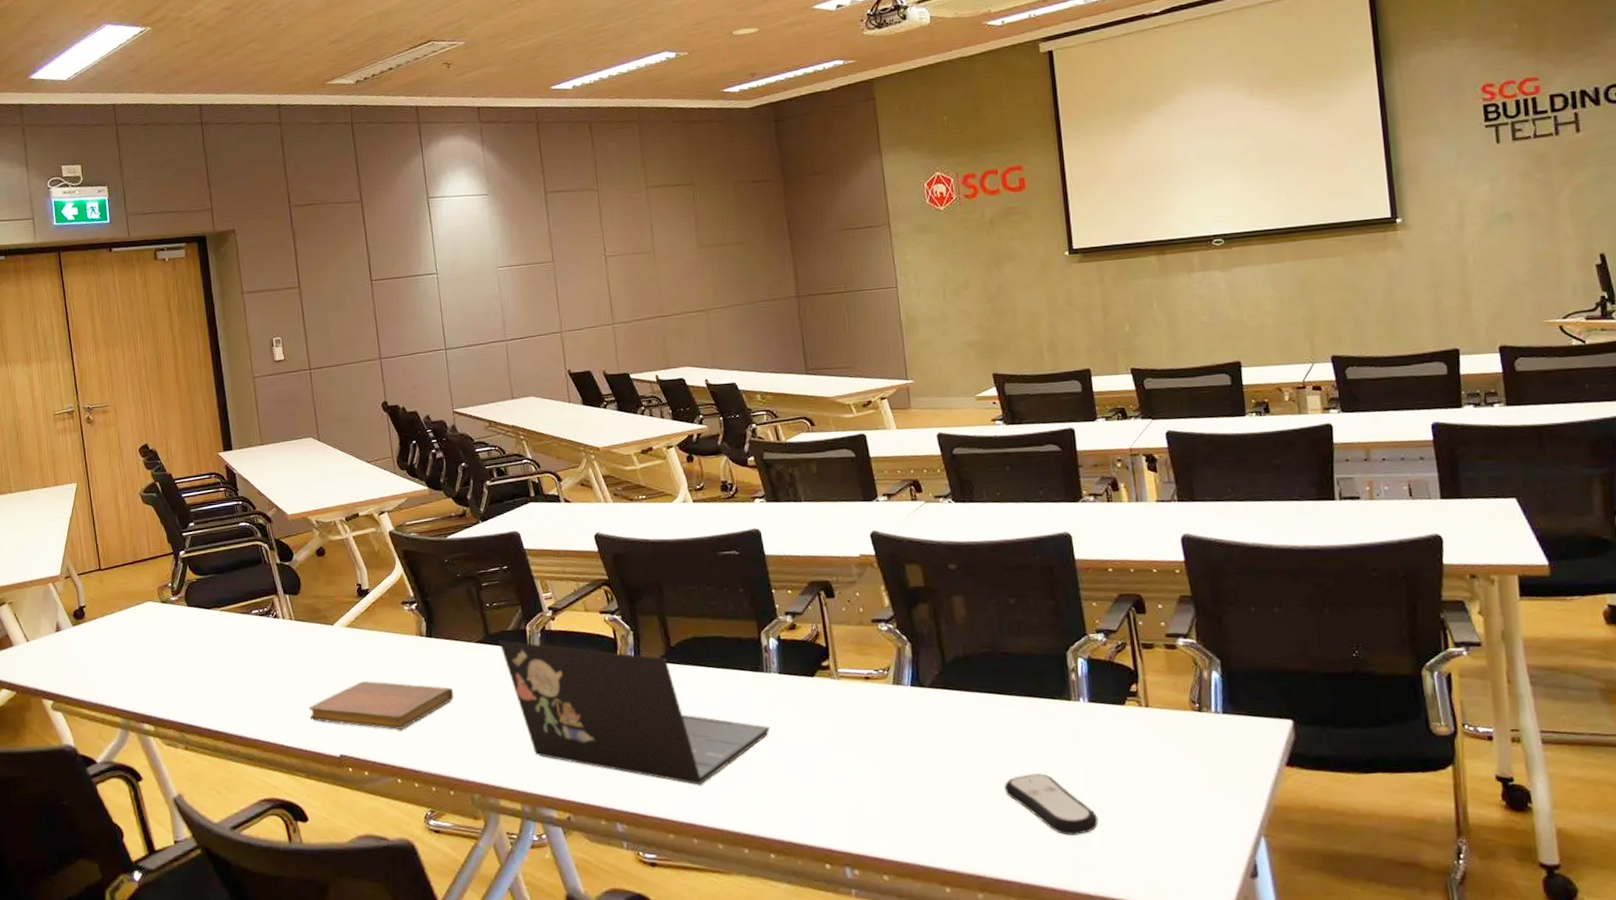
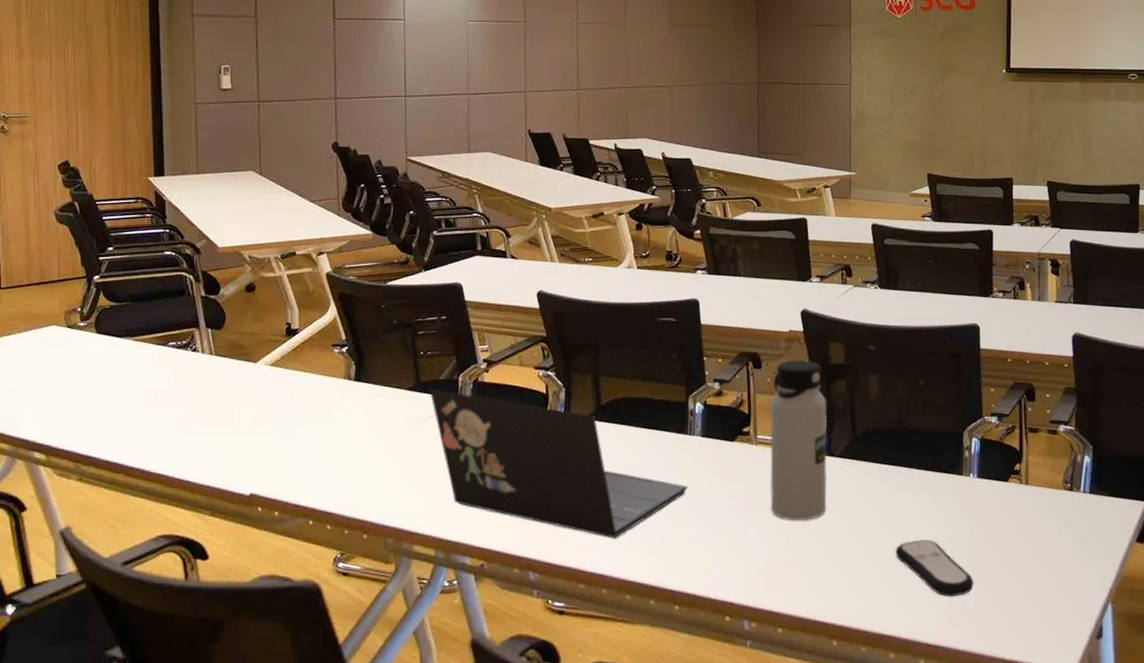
notebook: present [308,681,454,730] -> none [221,421,378,471]
water bottle: none [848,585,922,759] -> present [770,359,828,521]

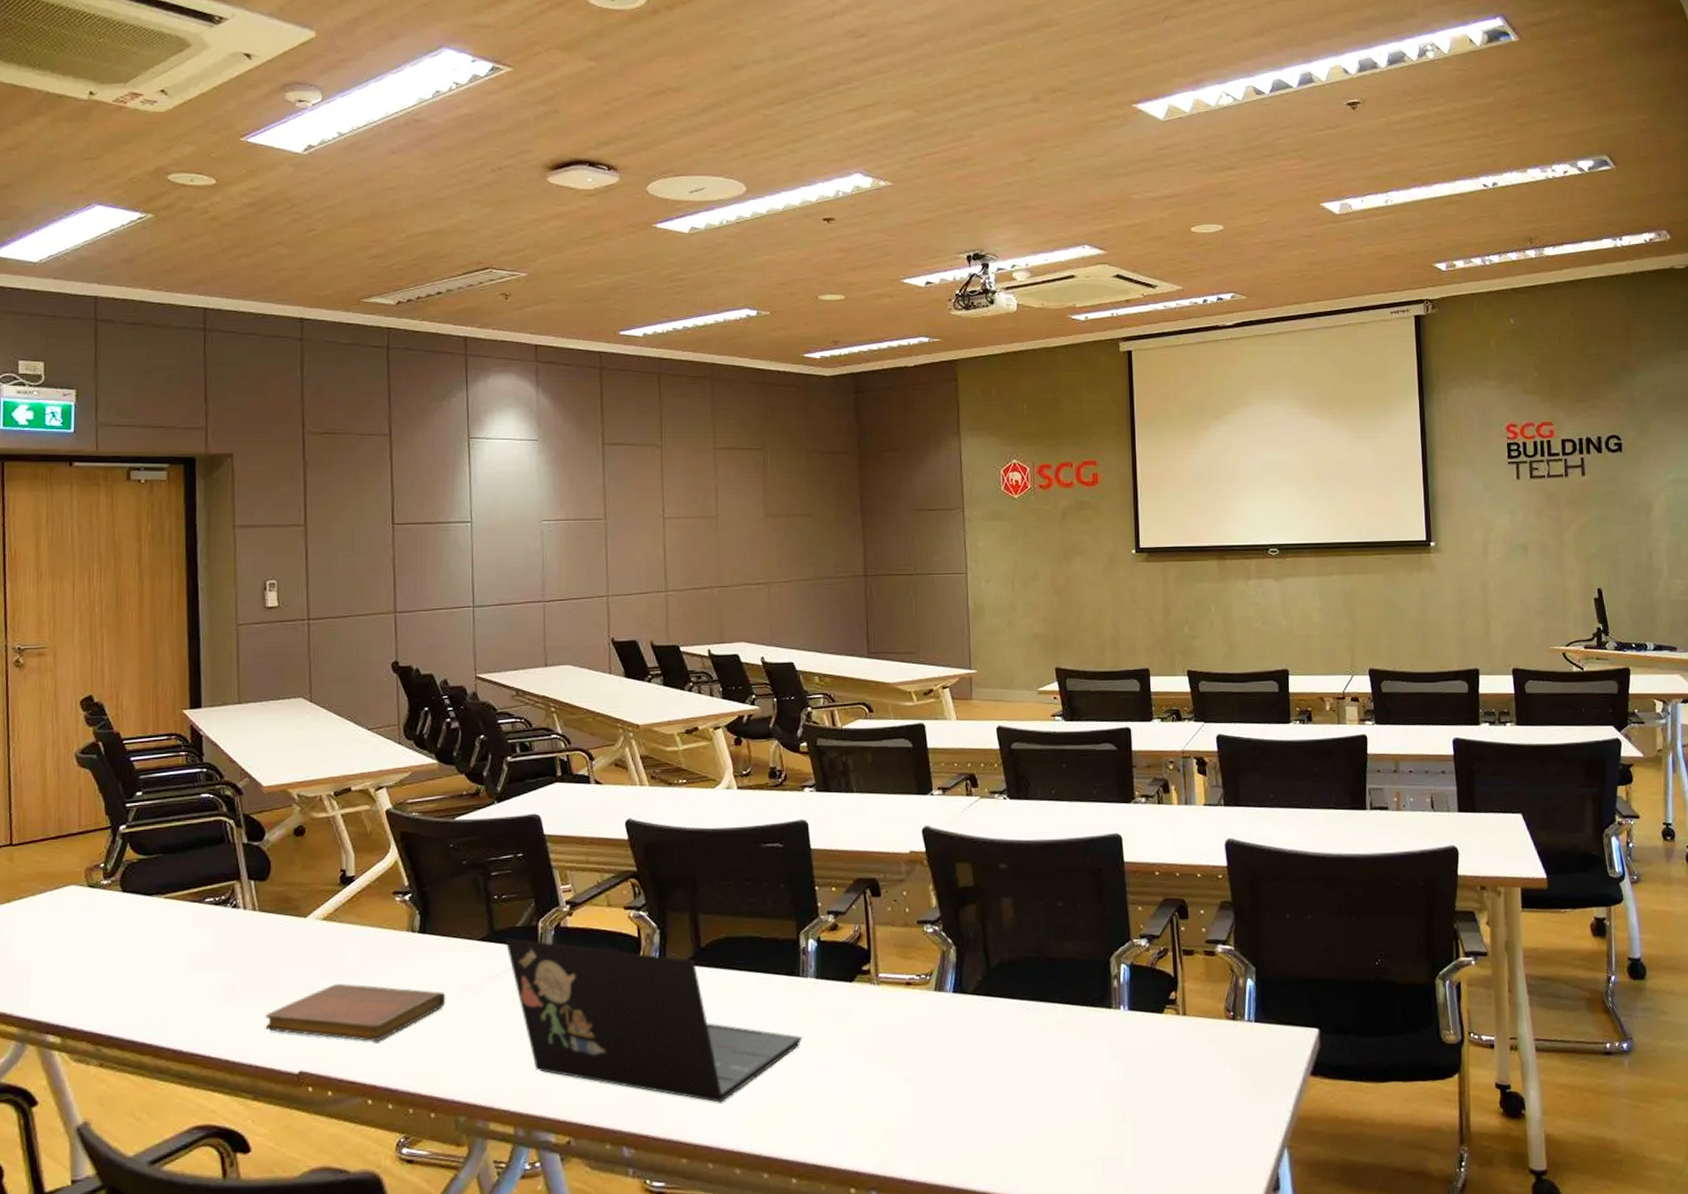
notebook: none [221,421,378,471] -> present [265,984,446,1041]
water bottle: present [770,359,828,521] -> none [892,884,960,1071]
remote control: present [895,540,974,597] -> none [1041,1085,1131,1151]

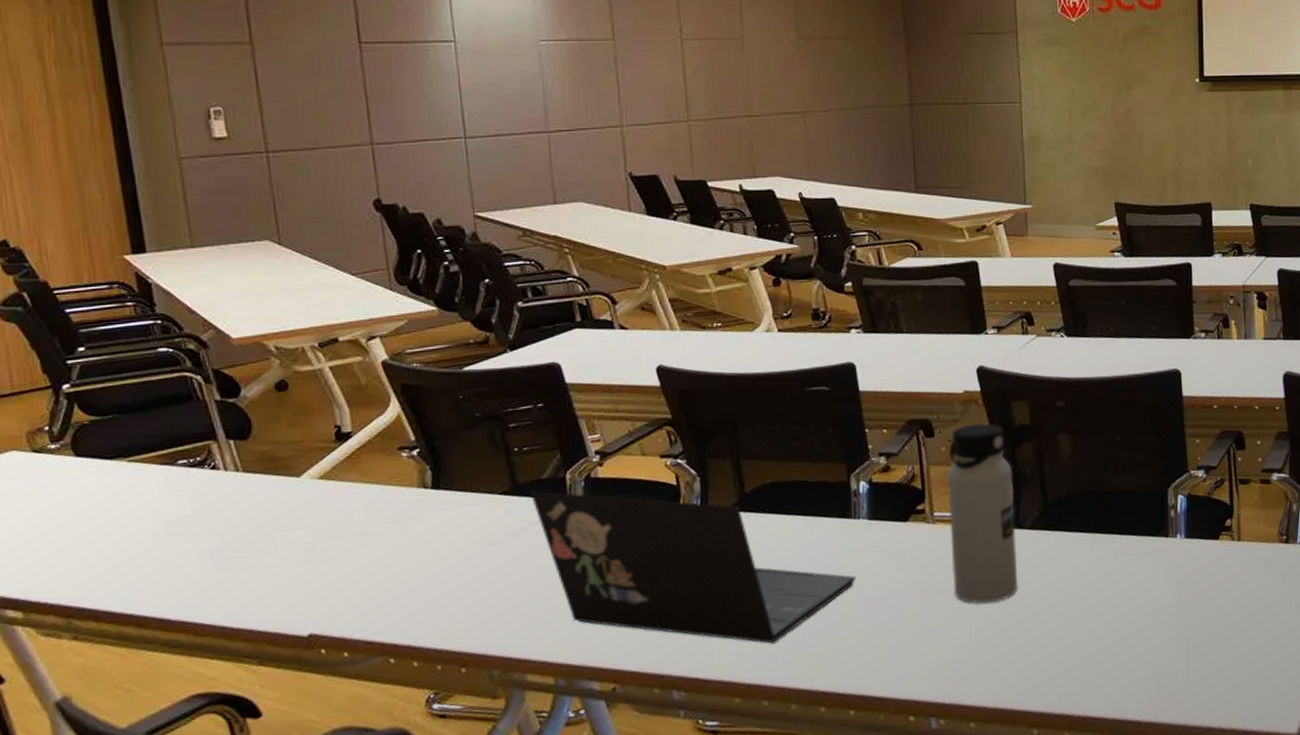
notebook: present [265,984,446,1041] -> none [263,543,469,601]
water bottle: none [892,884,960,1071] -> present [947,423,1017,604]

